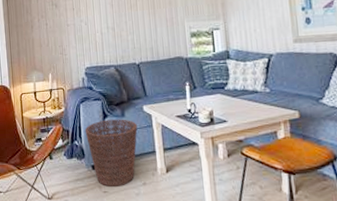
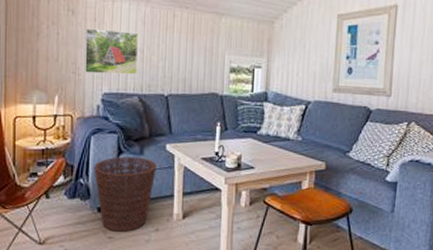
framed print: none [66,14,112,53] -> present [83,28,138,75]

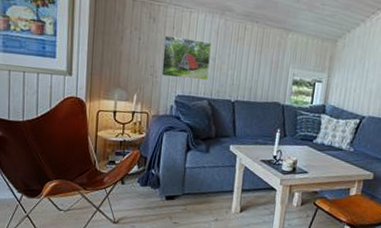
basket: present [93,156,157,232] -> none [164,152,220,220]

